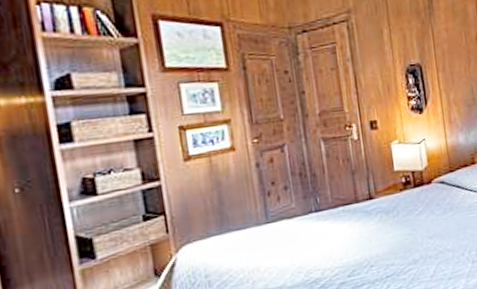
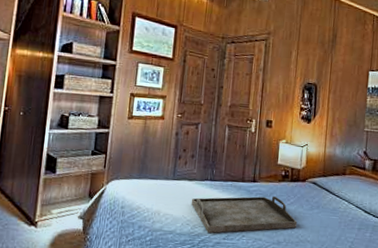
serving tray: none [296,210,432,275] -> present [191,196,297,233]

